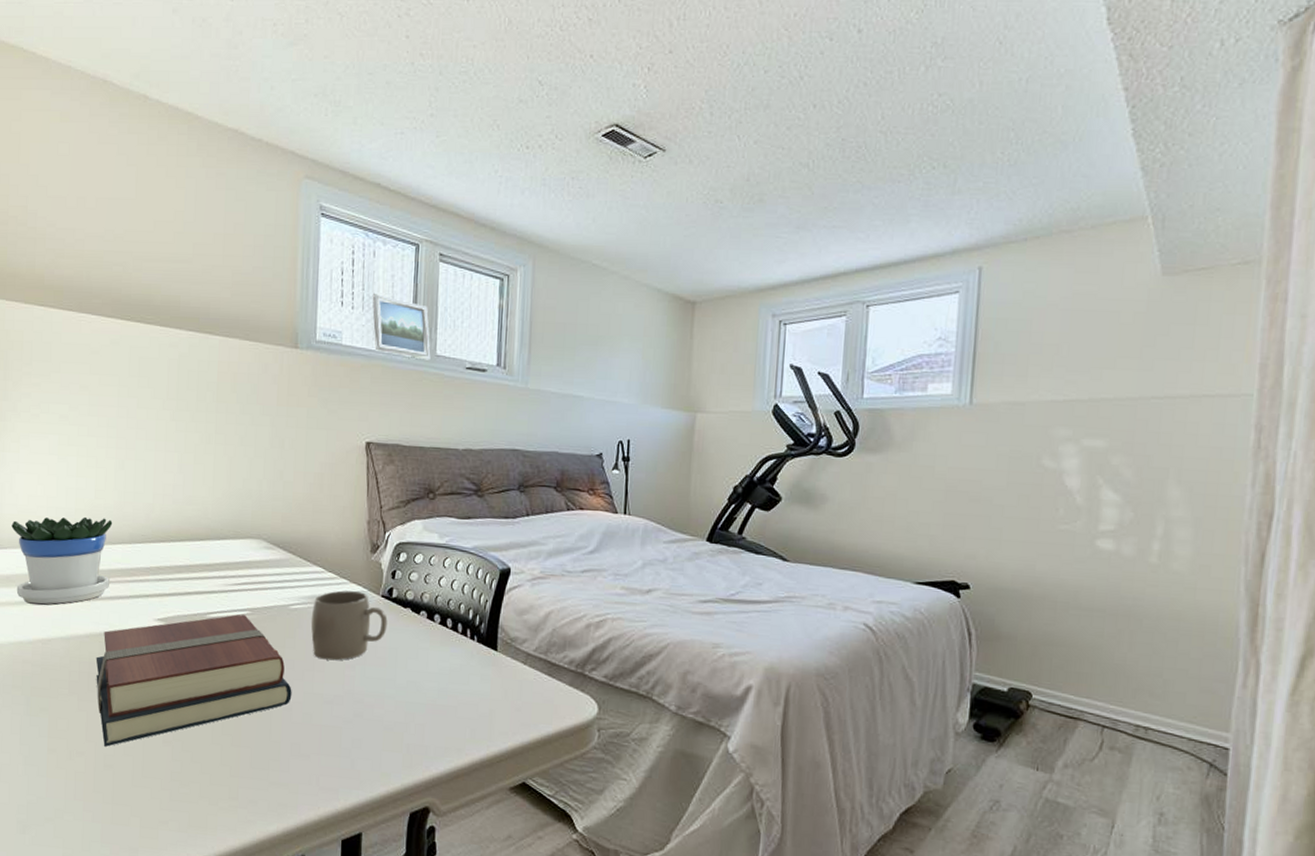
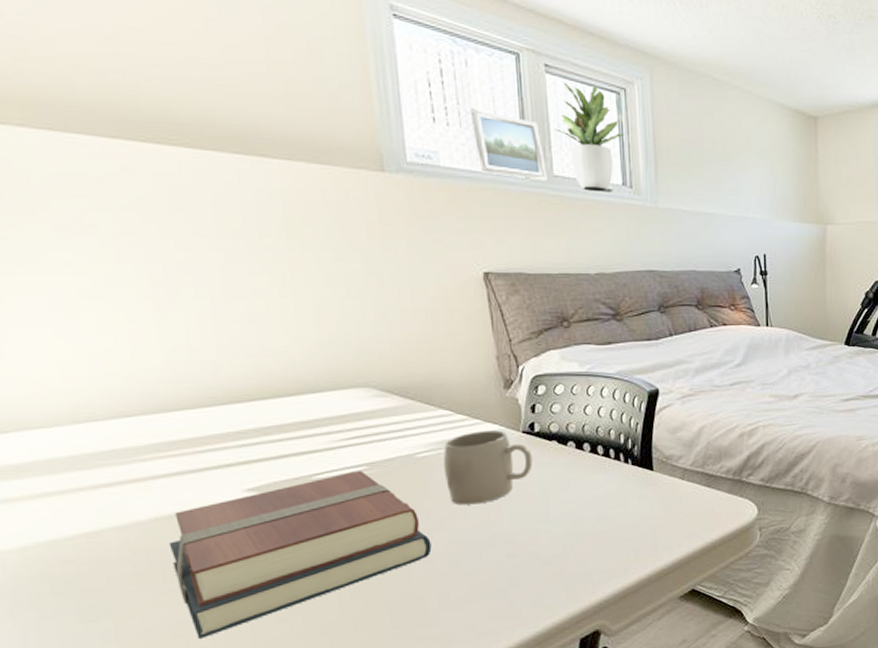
flowerpot: present [11,516,113,606] -> none [10,382,174,495]
potted plant: none [442,270,504,372] -> present [555,82,625,192]

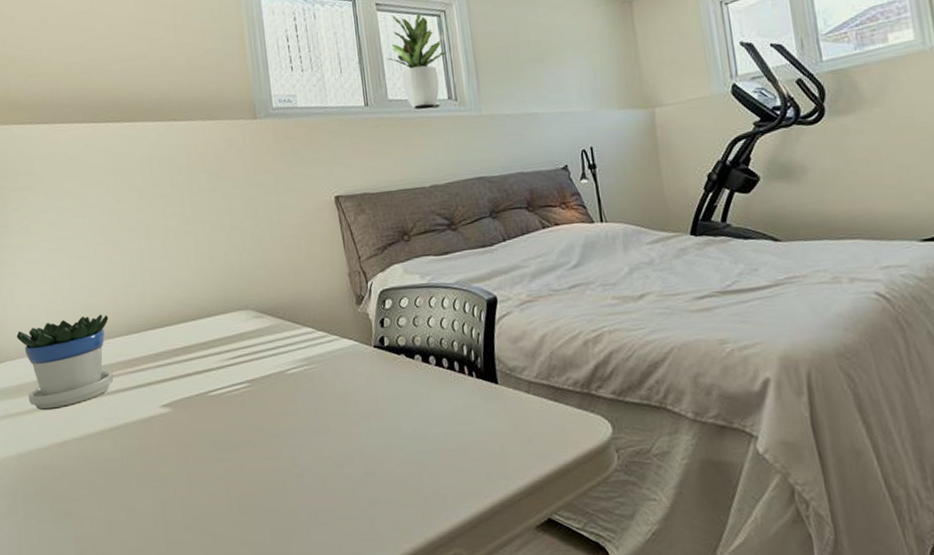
flowerpot: none [10,382,174,495] -> present [16,314,114,411]
books: present [168,470,432,639] -> none [109,387,302,543]
mug: present [443,430,533,505] -> none [308,346,385,421]
picture frame: present [470,109,548,181] -> none [319,53,384,107]

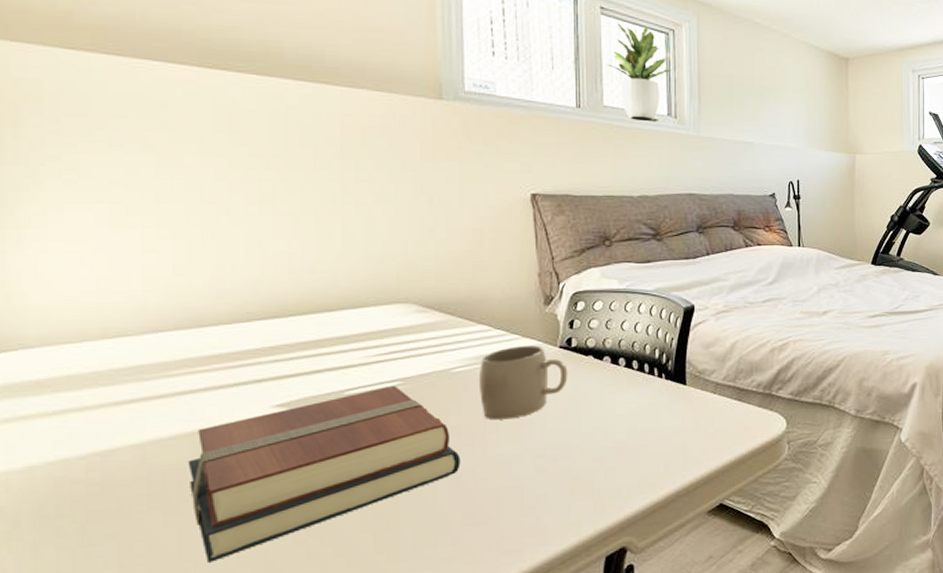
flowerpot: present [16,314,114,411] -> none [39,297,204,412]
books: none [109,387,302,543] -> present [187,385,461,562]
mug: none [308,346,385,421] -> present [478,345,568,420]

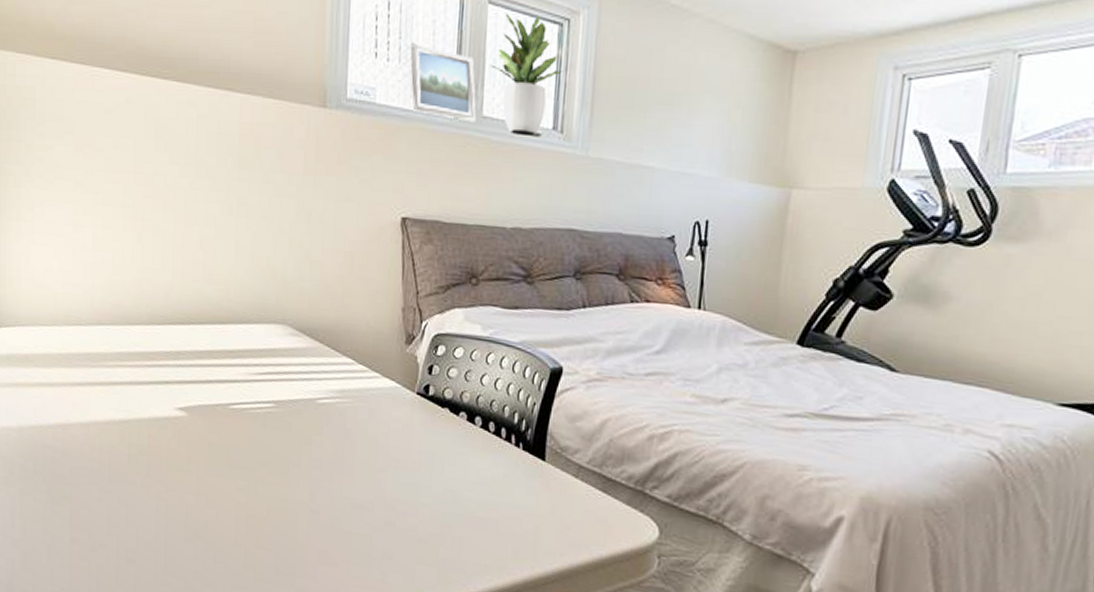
books: present [187,385,461,562] -> none [116,406,319,541]
mug: present [478,345,568,420] -> none [339,385,423,463]
picture frame: none [528,44,598,111] -> present [410,43,476,122]

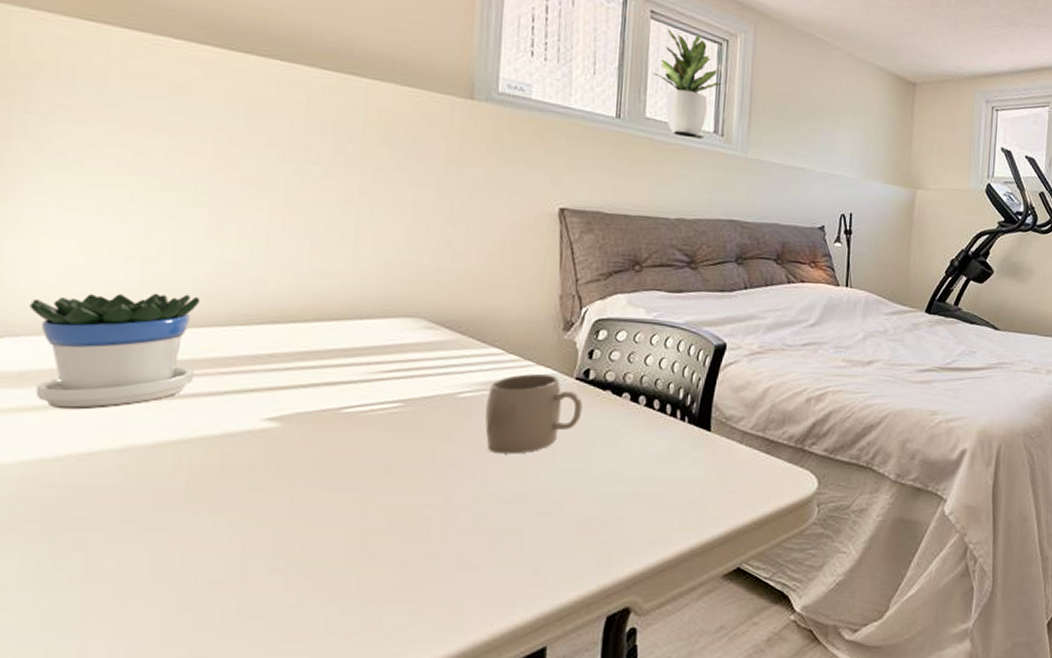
flowerpot: none [28,294,131,389] -> present [29,293,201,410]
mug: none [339,385,423,463] -> present [484,374,583,454]
picture frame: present [410,43,476,122] -> none [569,46,639,123]

